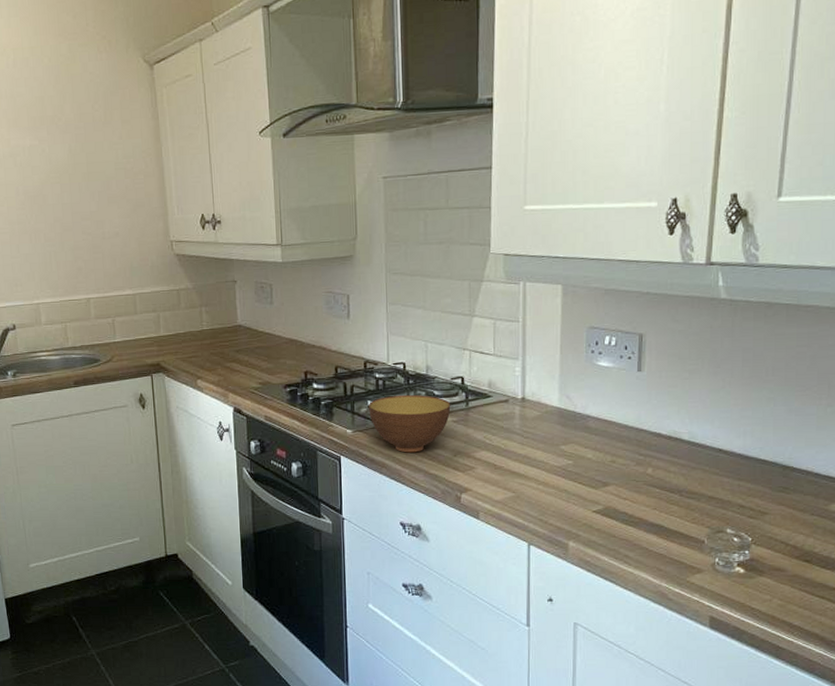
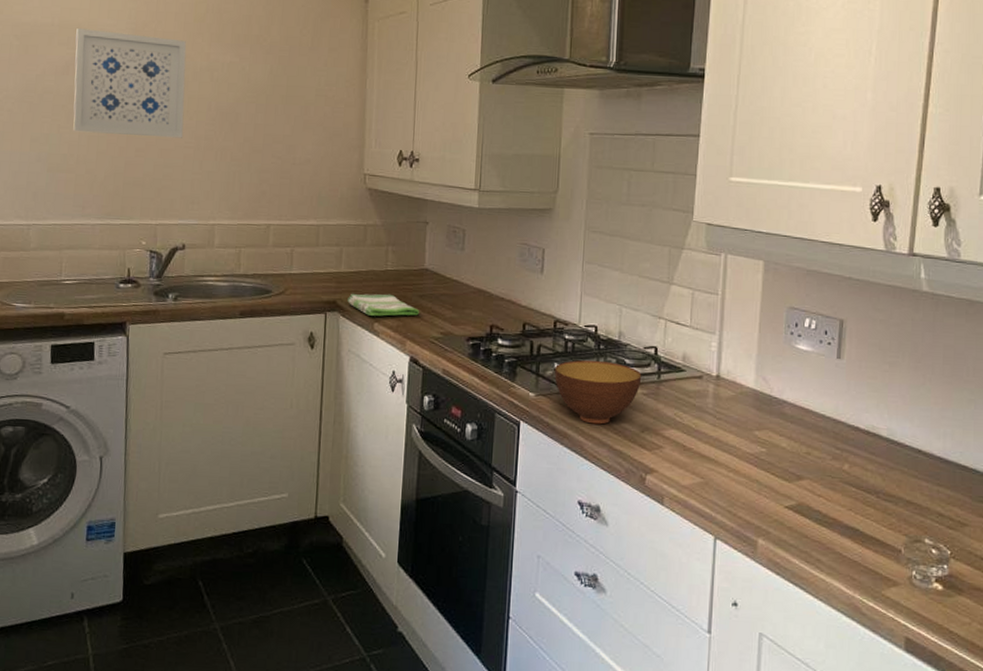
dish towel: none [170,352,238,374] -> present [348,293,420,316]

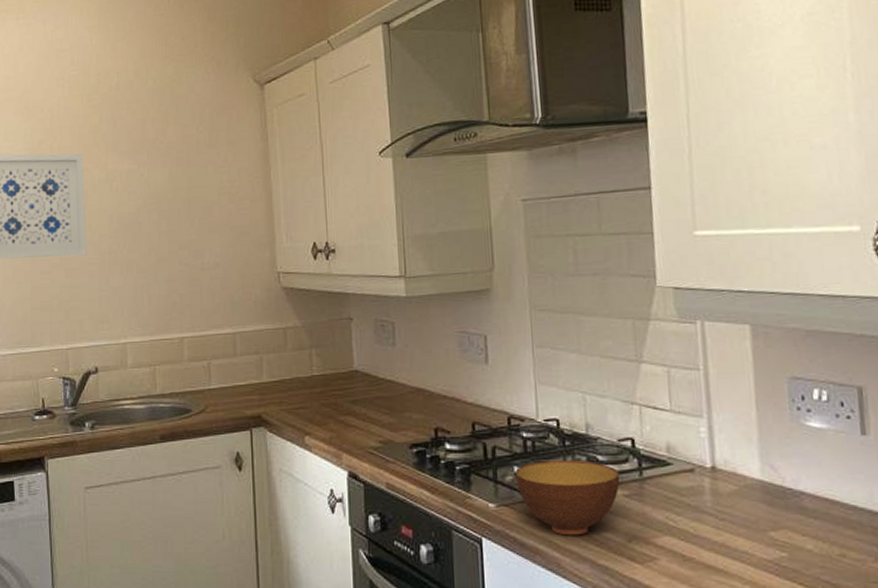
dish towel: present [348,293,420,316] -> none [273,402,354,429]

